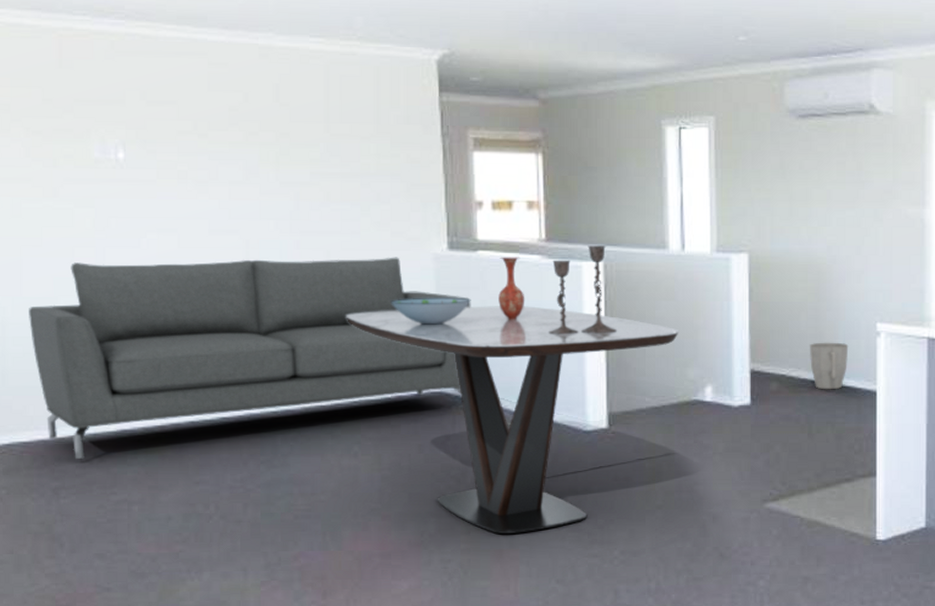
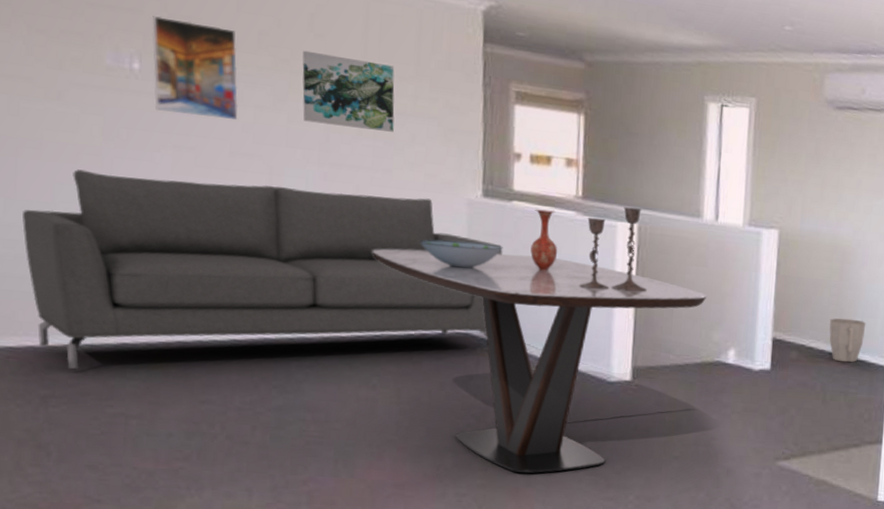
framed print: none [132,104,215,199] -> present [151,16,239,121]
wall art: none [270,121,359,193] -> present [302,50,395,132]

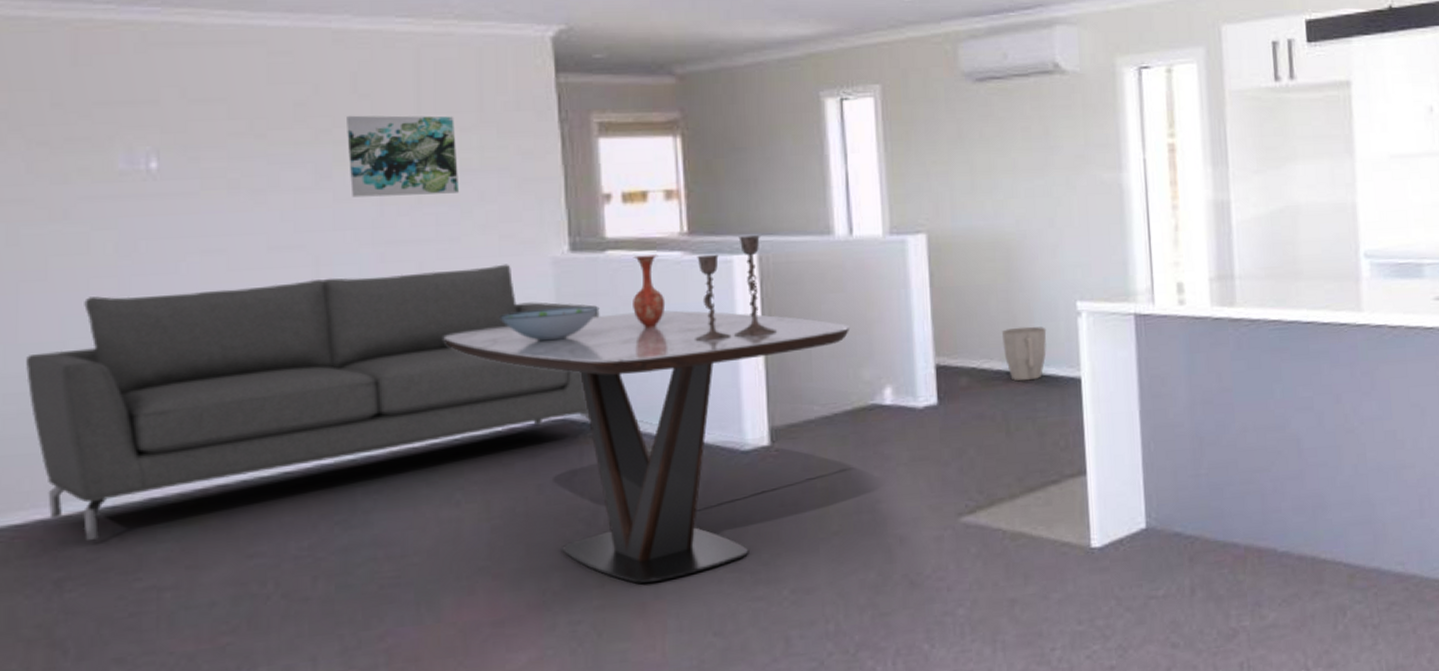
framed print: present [151,16,239,121] -> none [169,103,275,212]

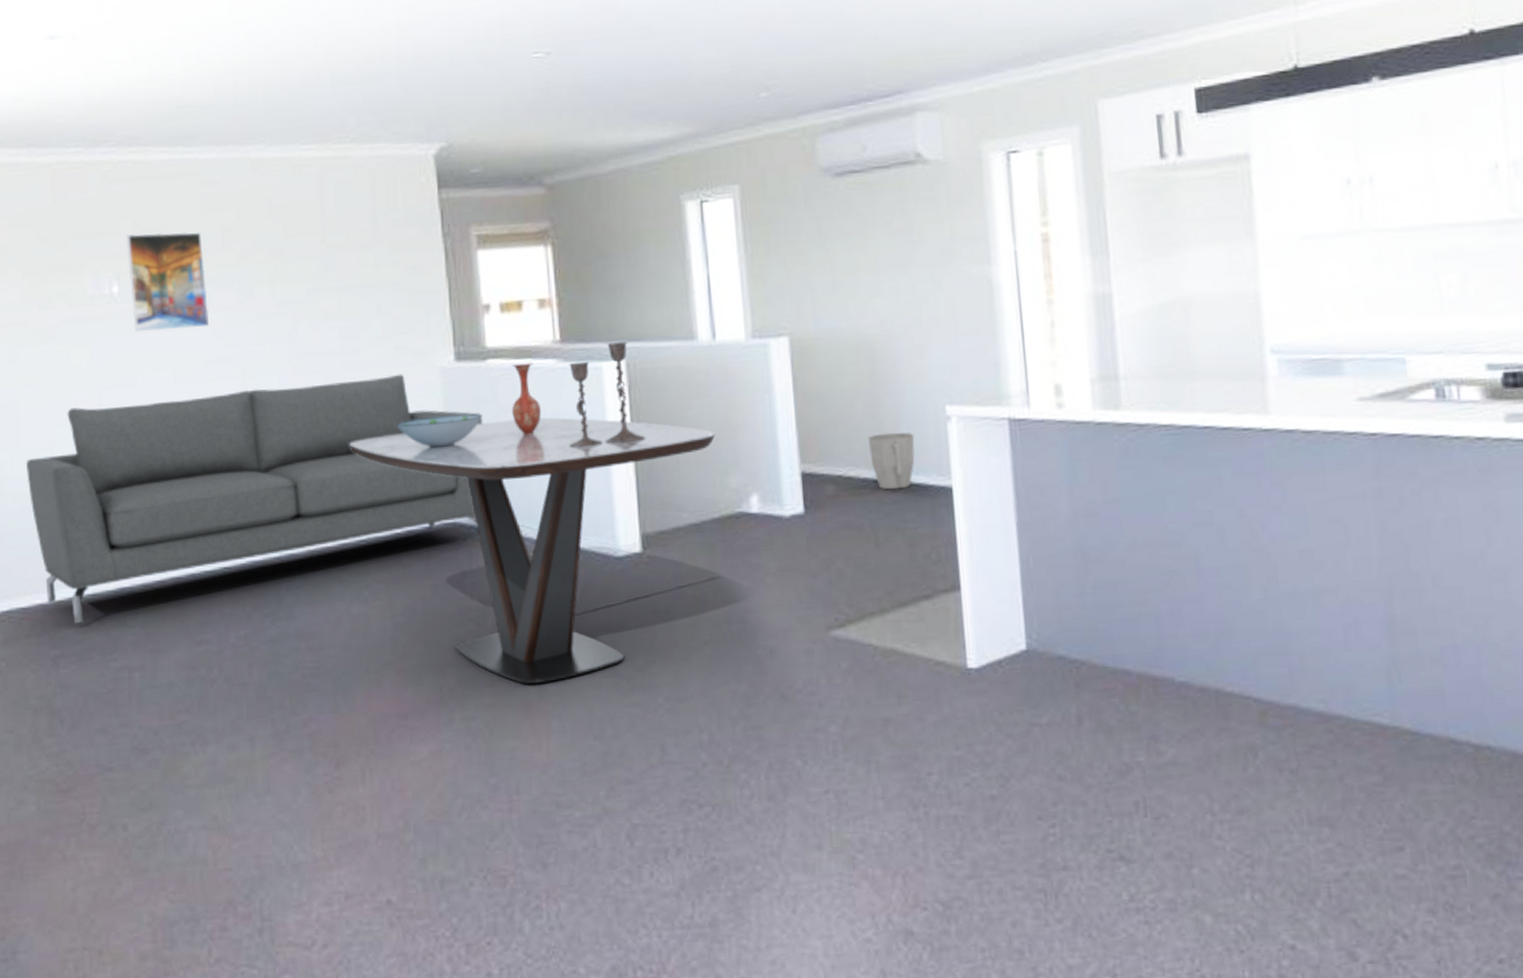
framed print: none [169,103,275,212] -> present [125,232,210,331]
wall art: present [347,115,459,198] -> none [264,235,358,314]

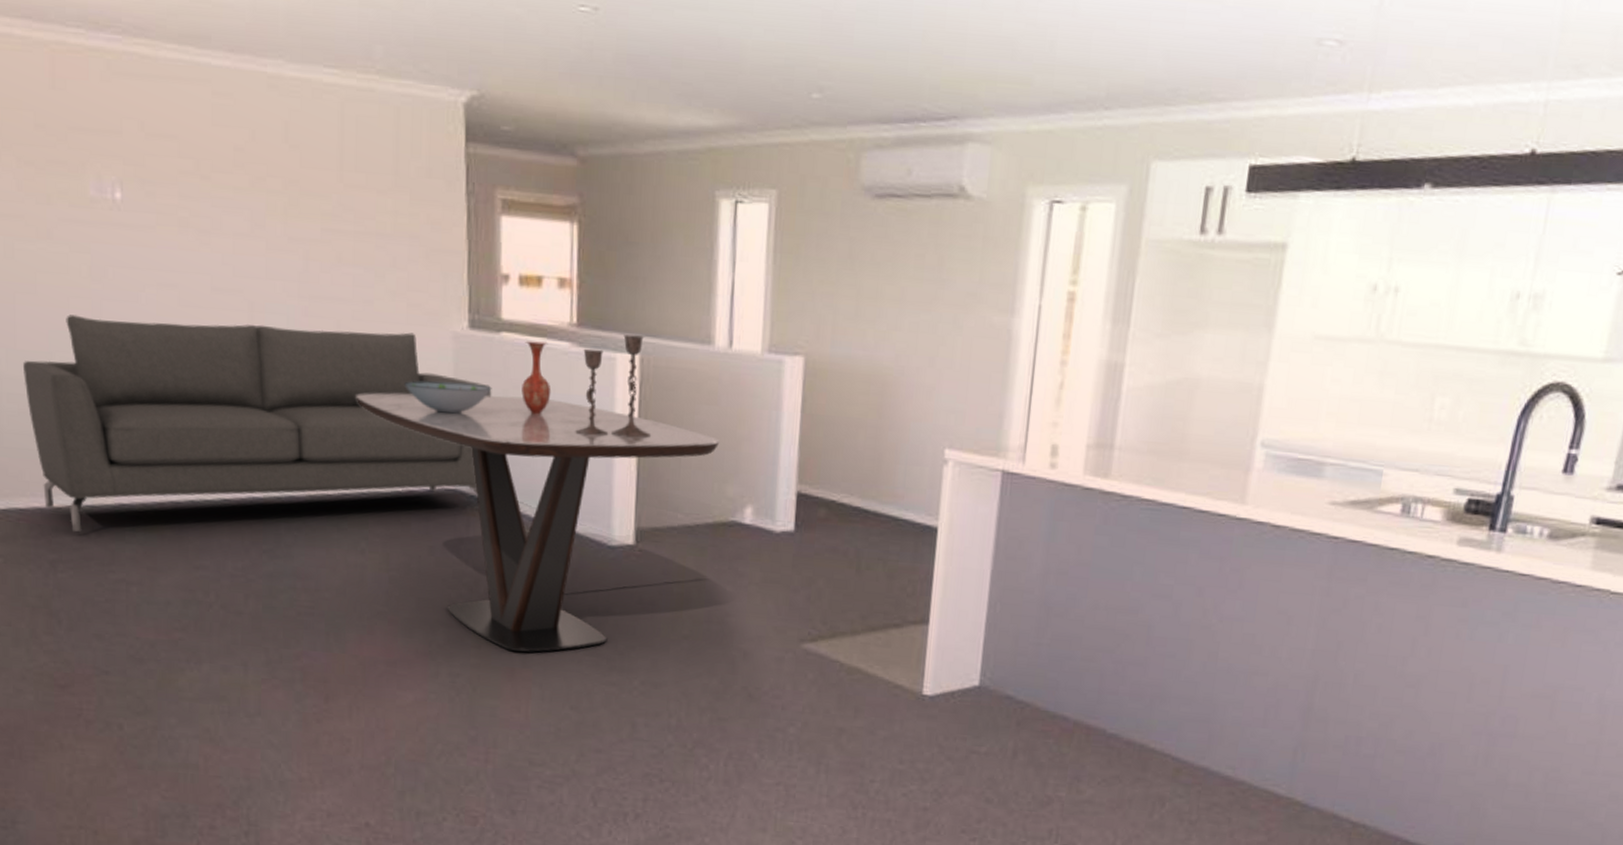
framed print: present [125,232,210,331] -> none [130,136,218,252]
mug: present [867,432,915,490] -> none [865,466,911,523]

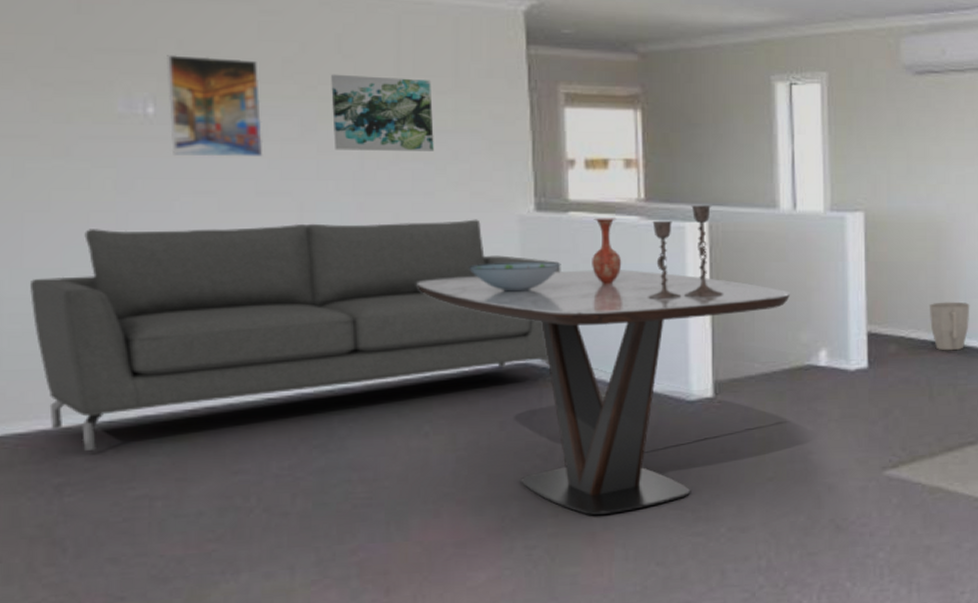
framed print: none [130,136,218,252] -> present [165,54,264,157]
wall art: none [278,165,374,256] -> present [331,74,434,151]
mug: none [865,466,911,523] -> present [929,301,970,351]

